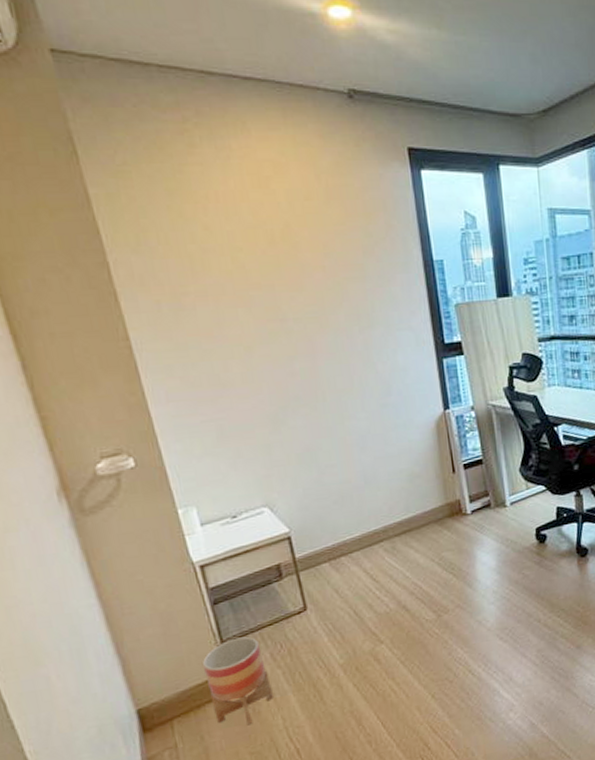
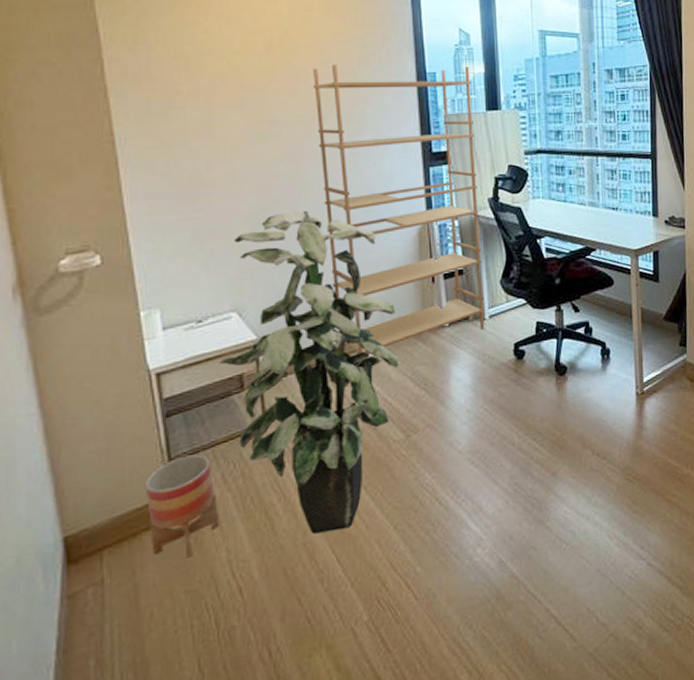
indoor plant: none [256,407,426,704] -> present [219,210,399,534]
bookshelf: none [318,252,507,549] -> present [312,65,485,361]

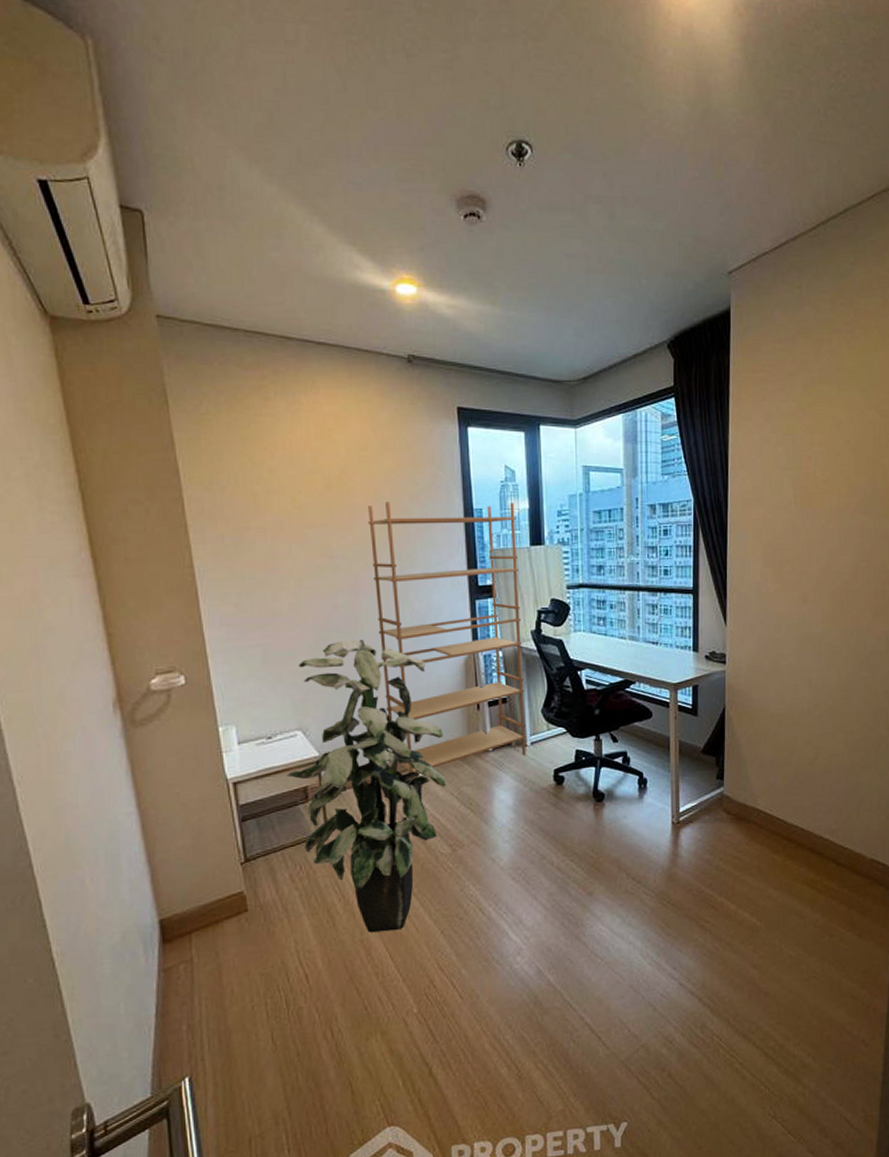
planter: present [144,454,219,557] -> none [225,855,288,944]

